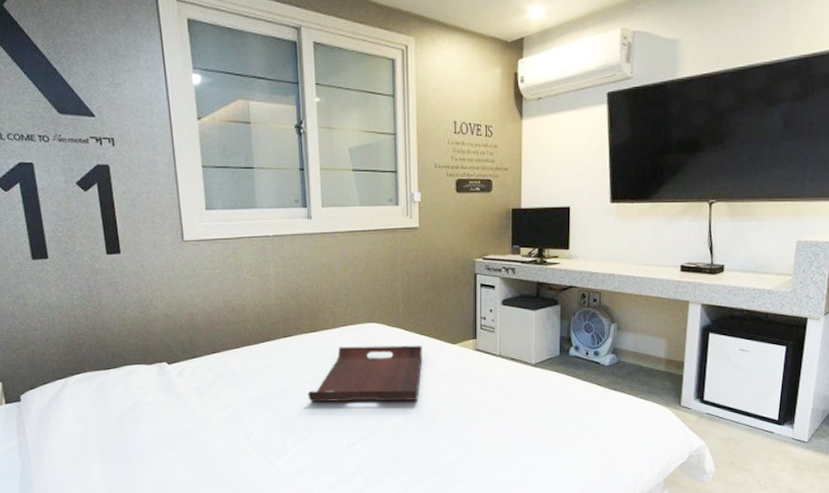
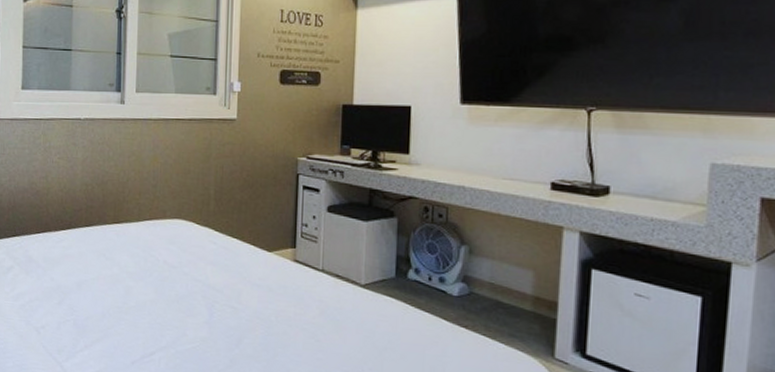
serving tray: present [307,345,423,402] -> none [105,242,233,312]

